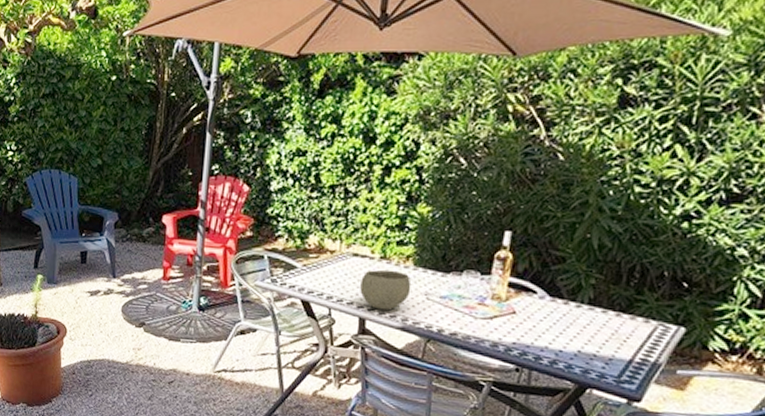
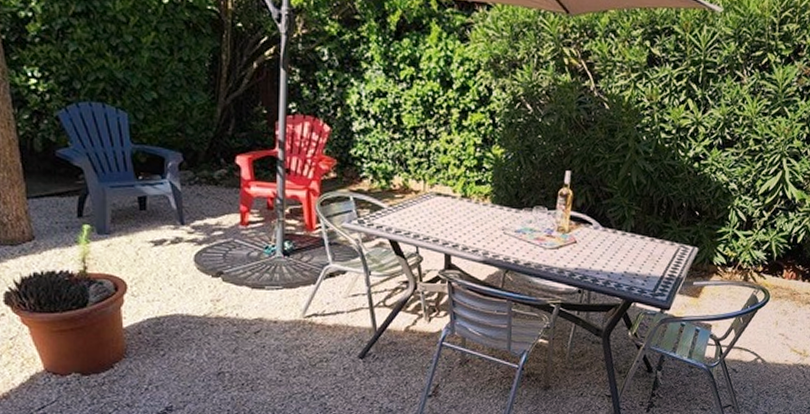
bowl: present [360,269,412,311] -> none [444,207,490,246]

